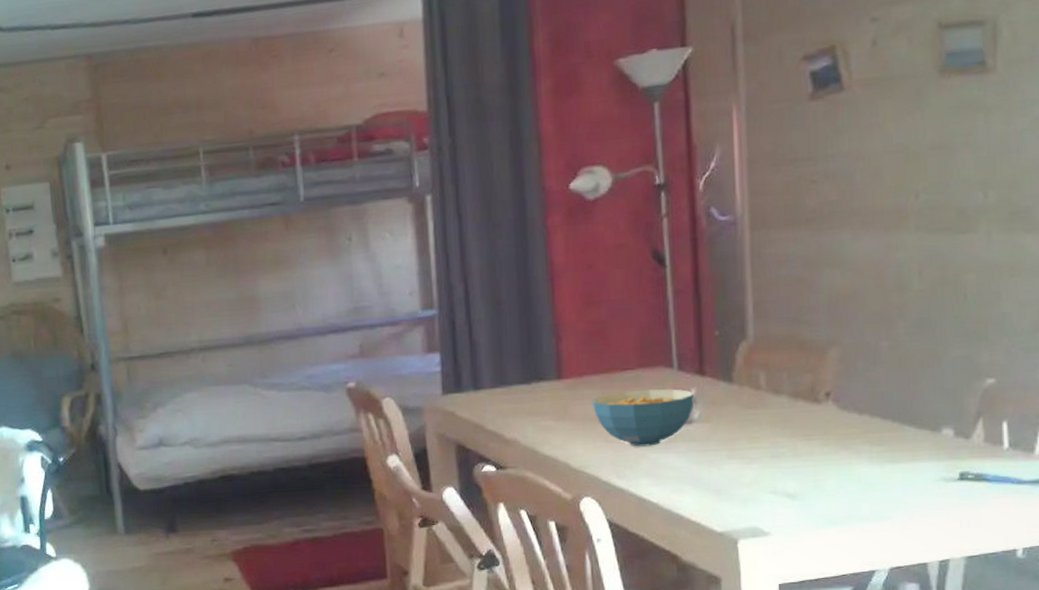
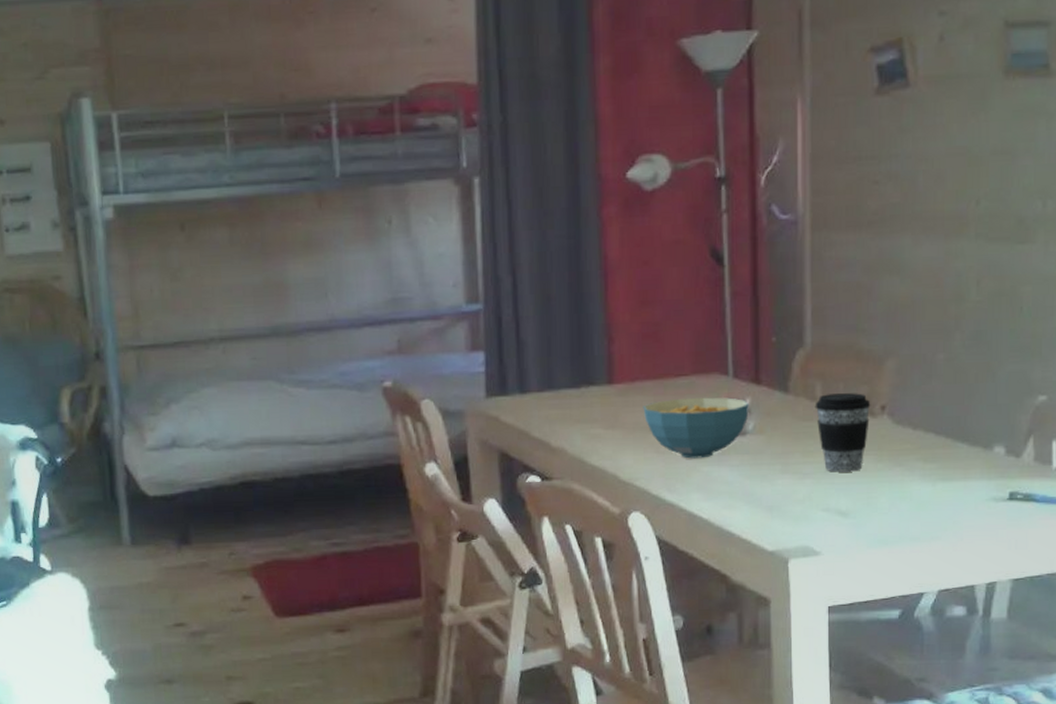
coffee cup: none [759,381,816,457] -> present [815,393,871,472]

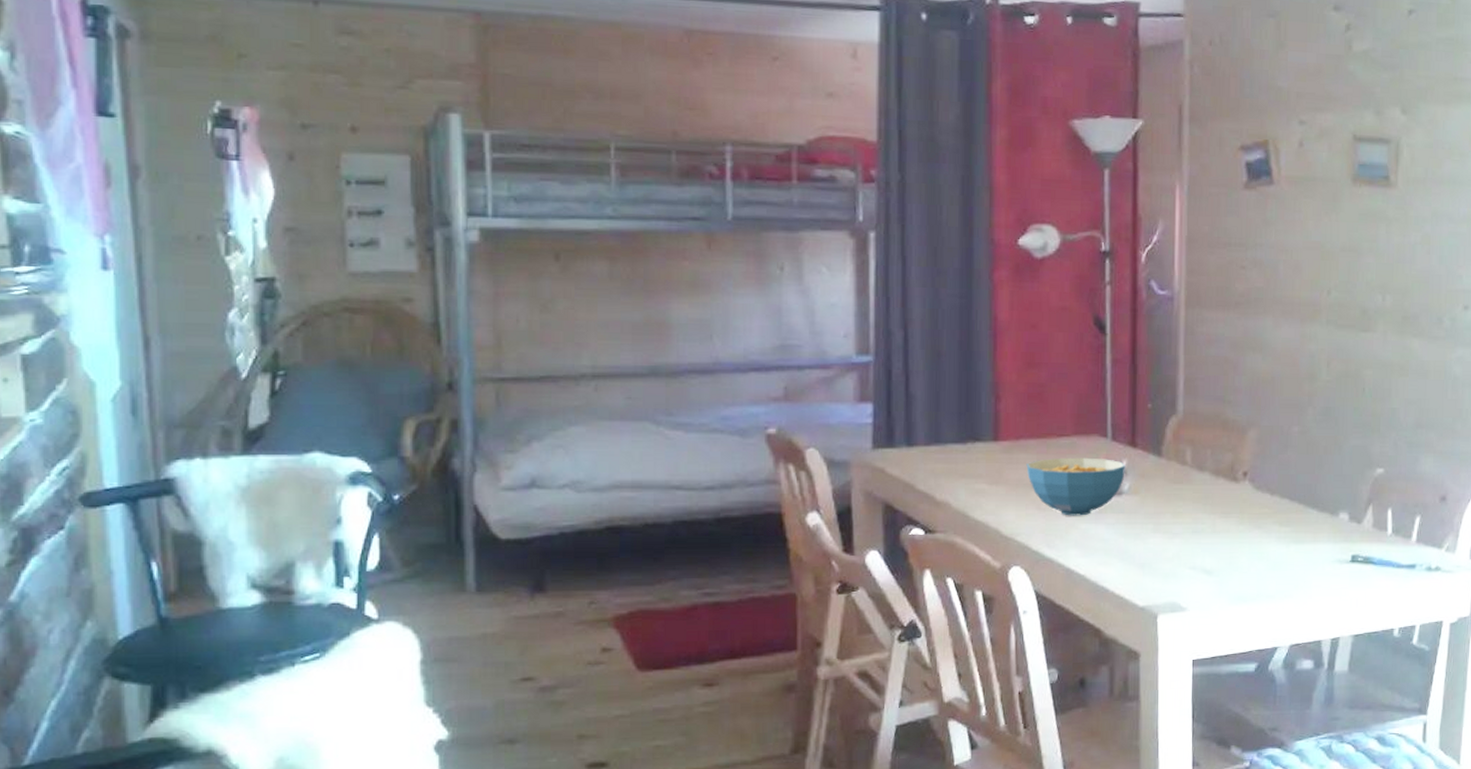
coffee cup: present [815,393,871,472] -> none [1185,459,1235,533]

